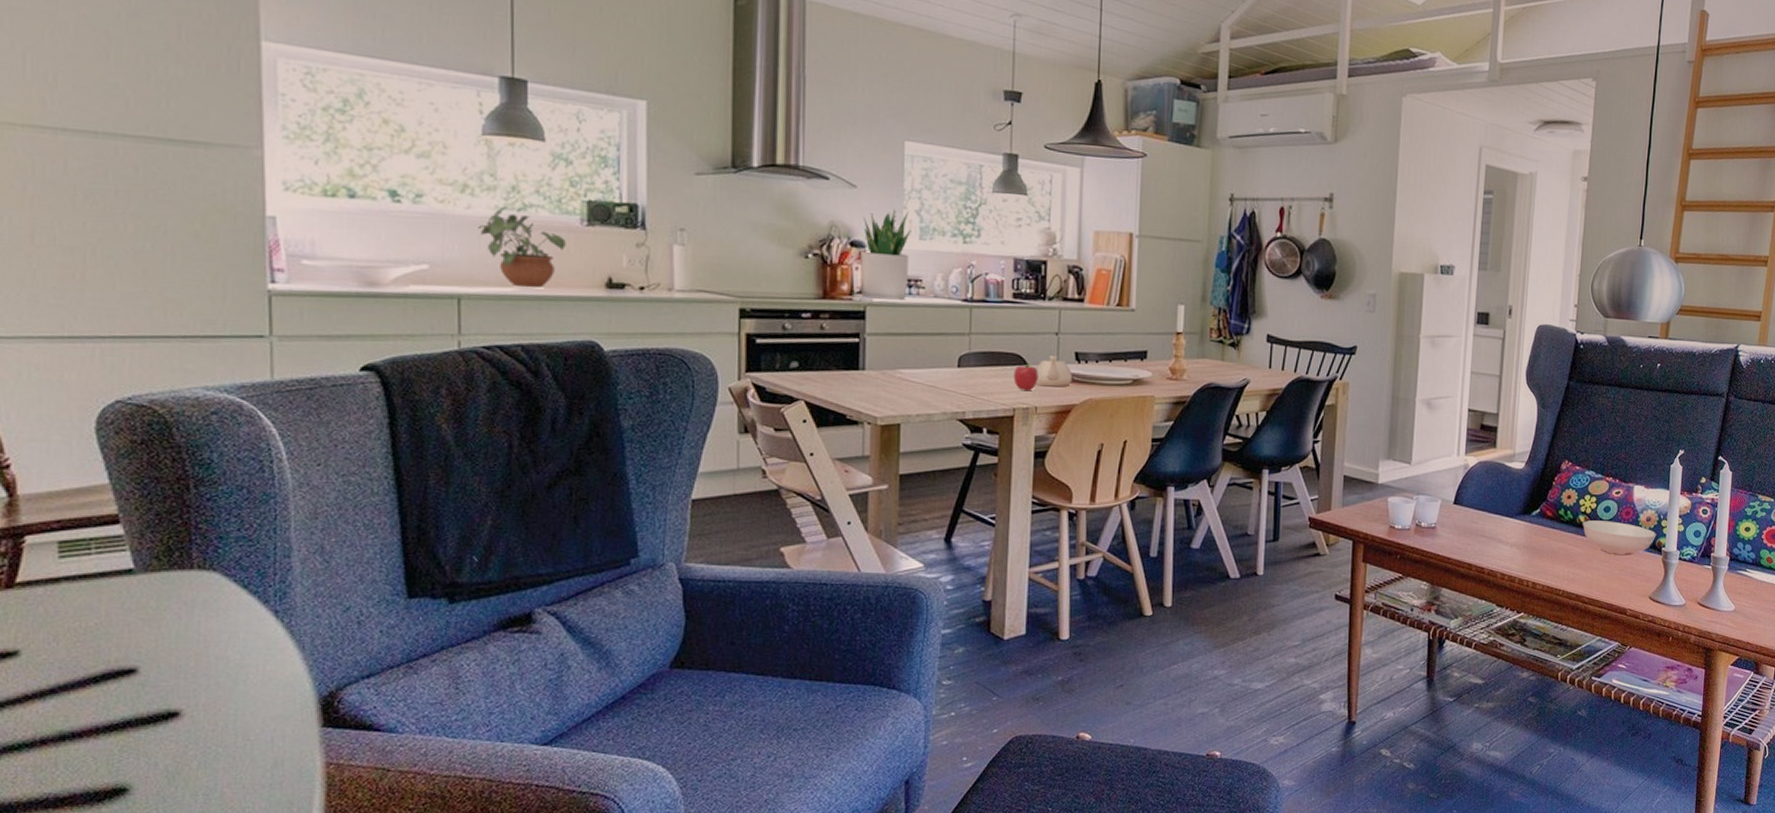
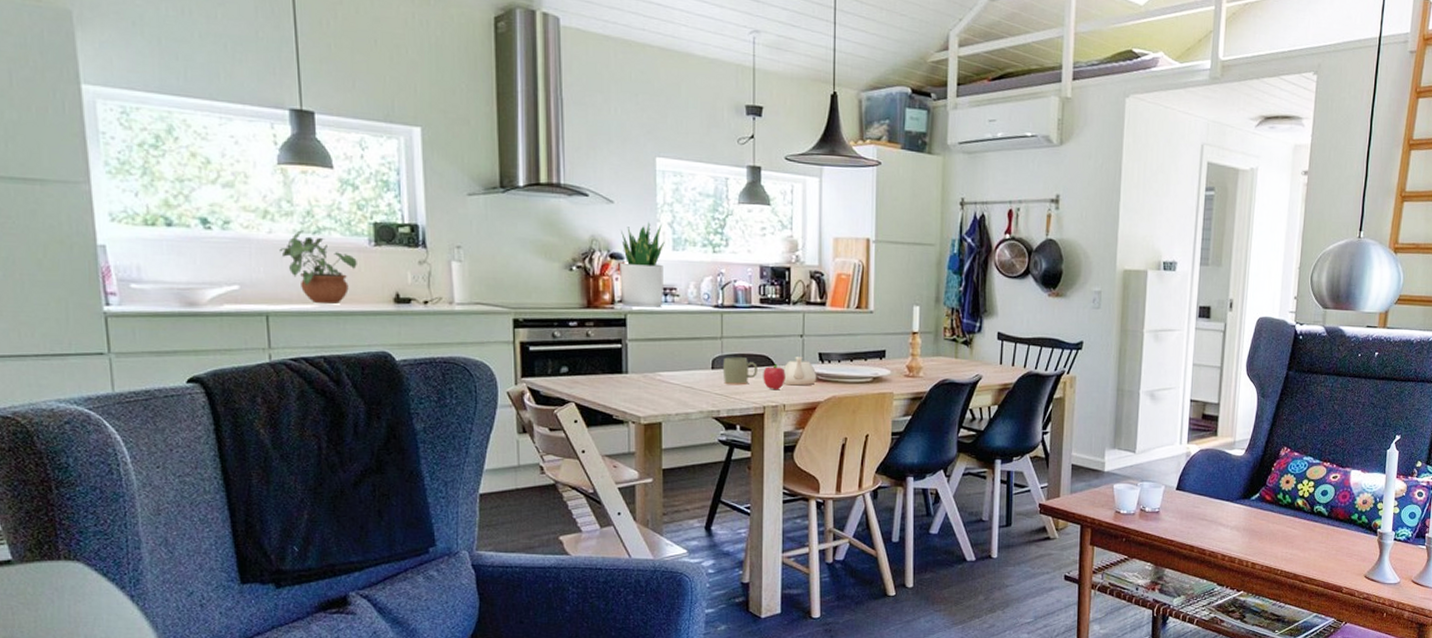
mug: none [969,354,1008,385] -> present [722,356,758,386]
bowl: present [1583,520,1657,556] -> none [1300,504,1372,537]

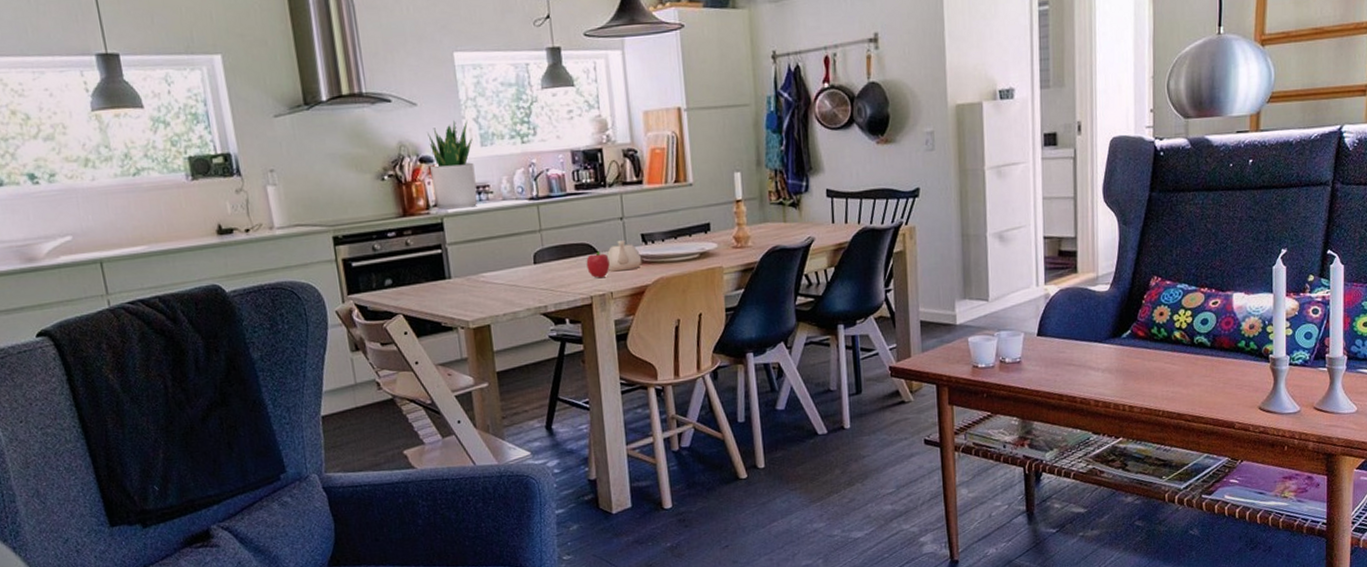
potted plant: present [279,230,357,305] -> none [104,173,178,246]
mug: present [722,356,758,386] -> none [544,247,581,279]

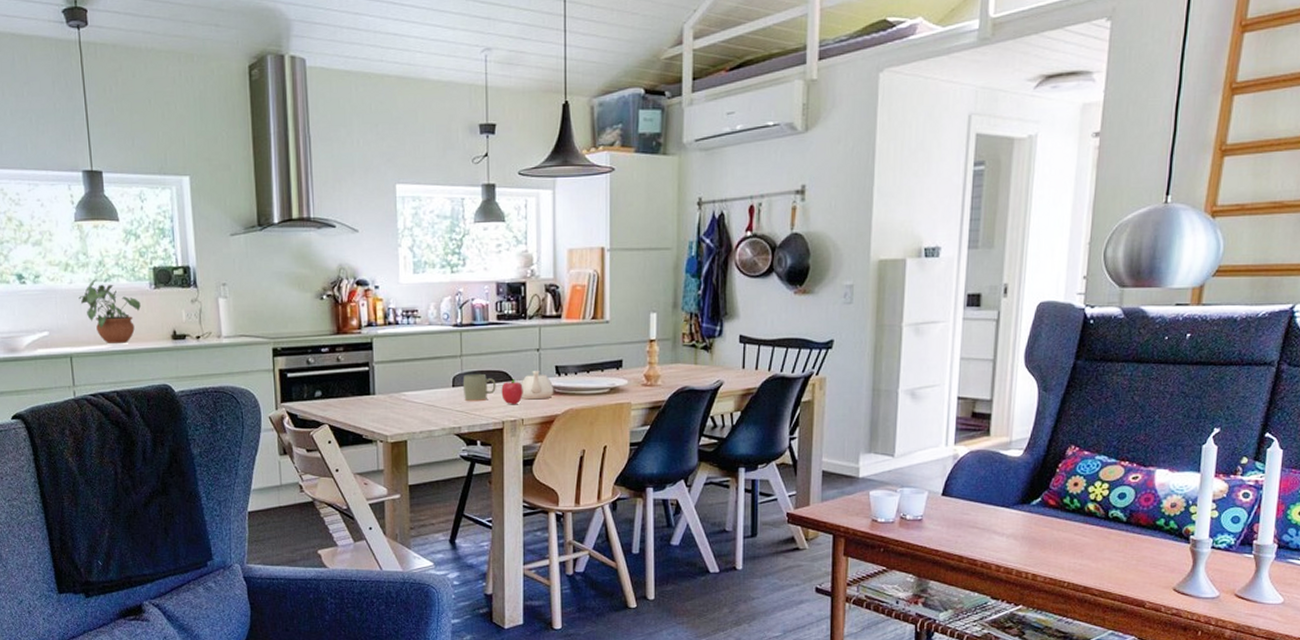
potted plant: none [104,173,178,246] -> present [79,279,141,345]
planter: present [428,120,477,210] -> none [365,248,406,330]
mug: none [544,247,581,279] -> present [462,373,496,402]

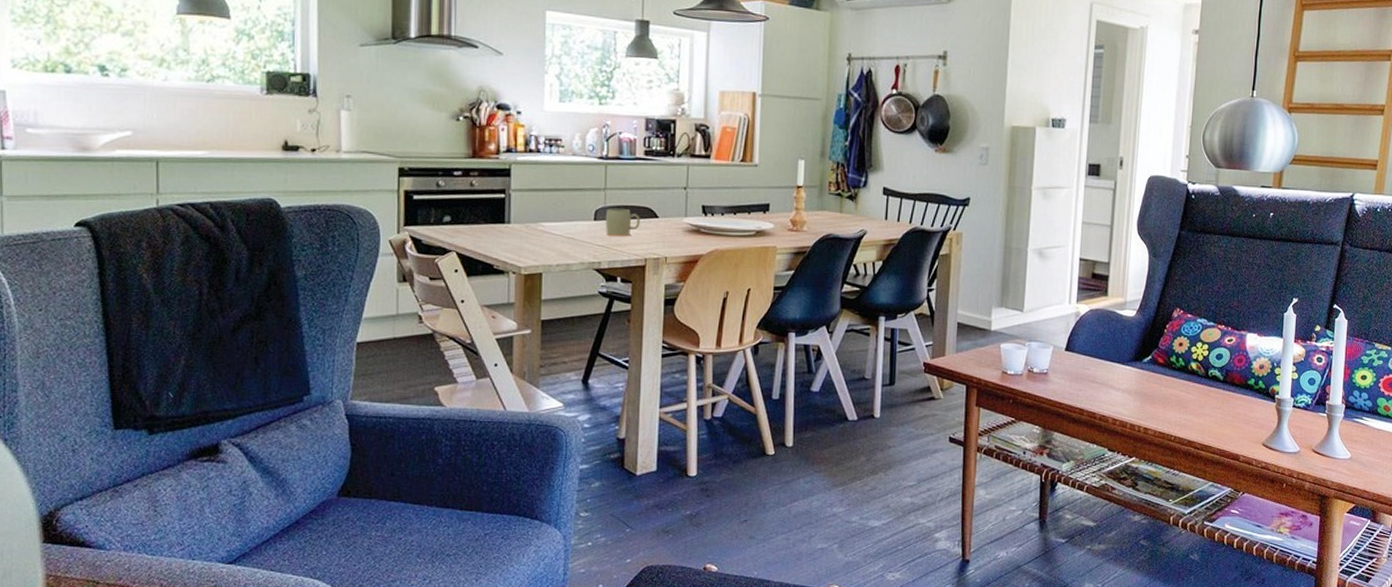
potted plant: present [79,279,141,345] -> none [173,78,248,152]
fruit: present [501,379,523,405] -> none [645,216,668,243]
teapot: present [520,370,554,400] -> none [665,208,700,239]

